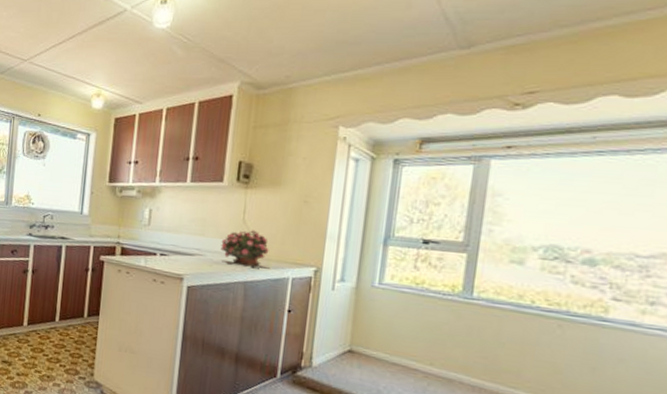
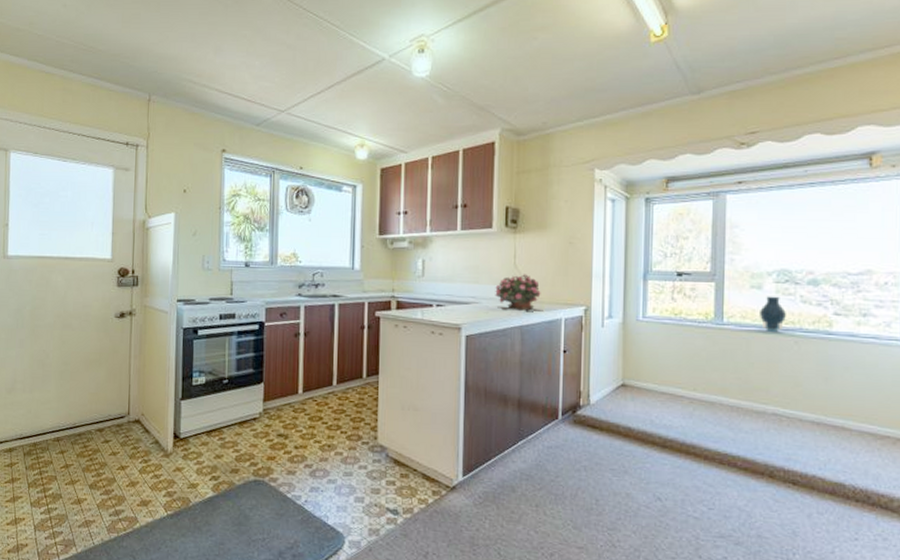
vase: none [517,272,553,314] -> present [760,296,787,333]

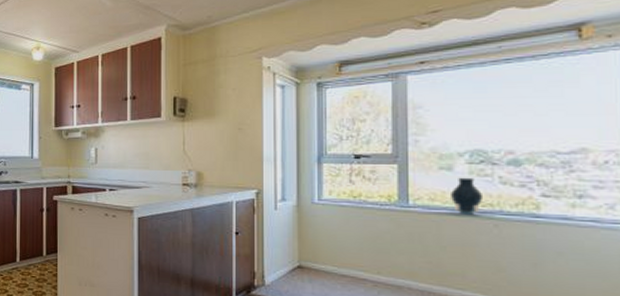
potted flower: present [495,274,543,312] -> none [165,159,214,195]

